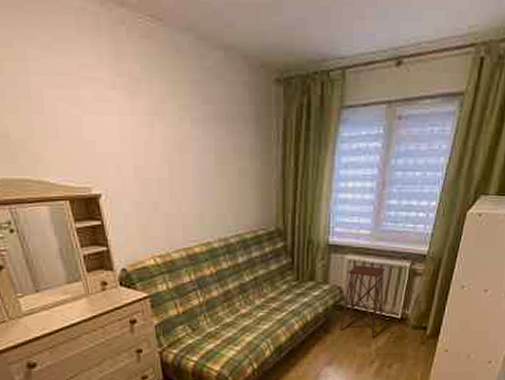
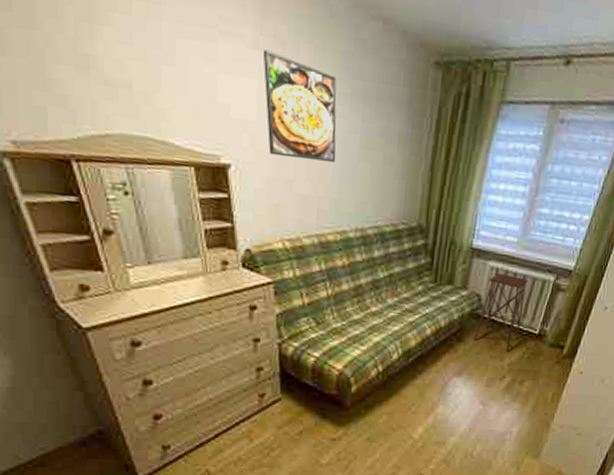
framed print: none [120,89,195,182] -> present [263,49,337,163]

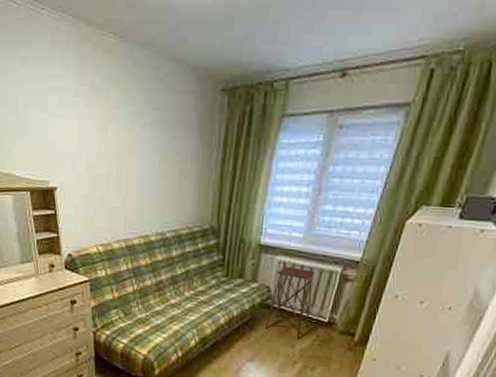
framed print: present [263,49,337,163] -> none [81,96,140,180]

